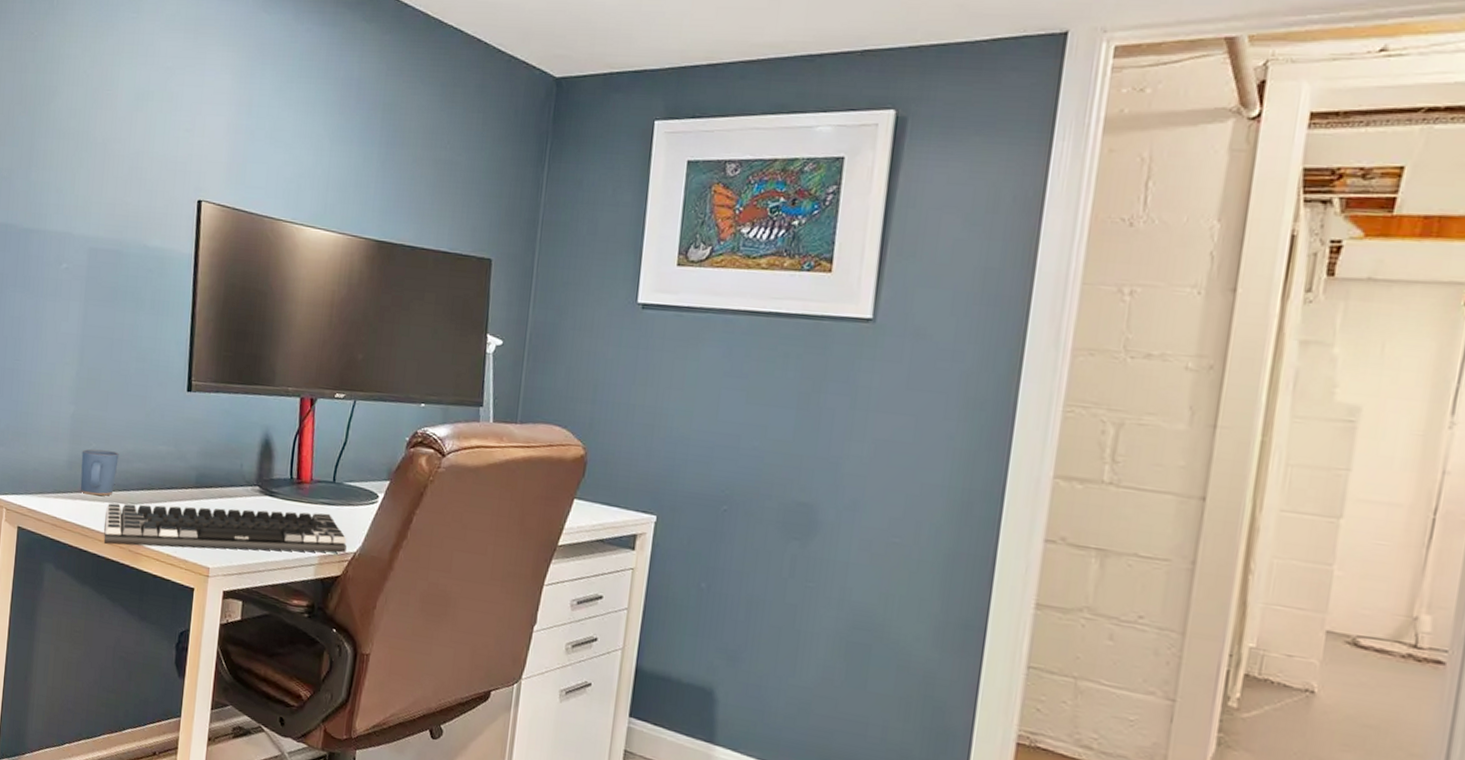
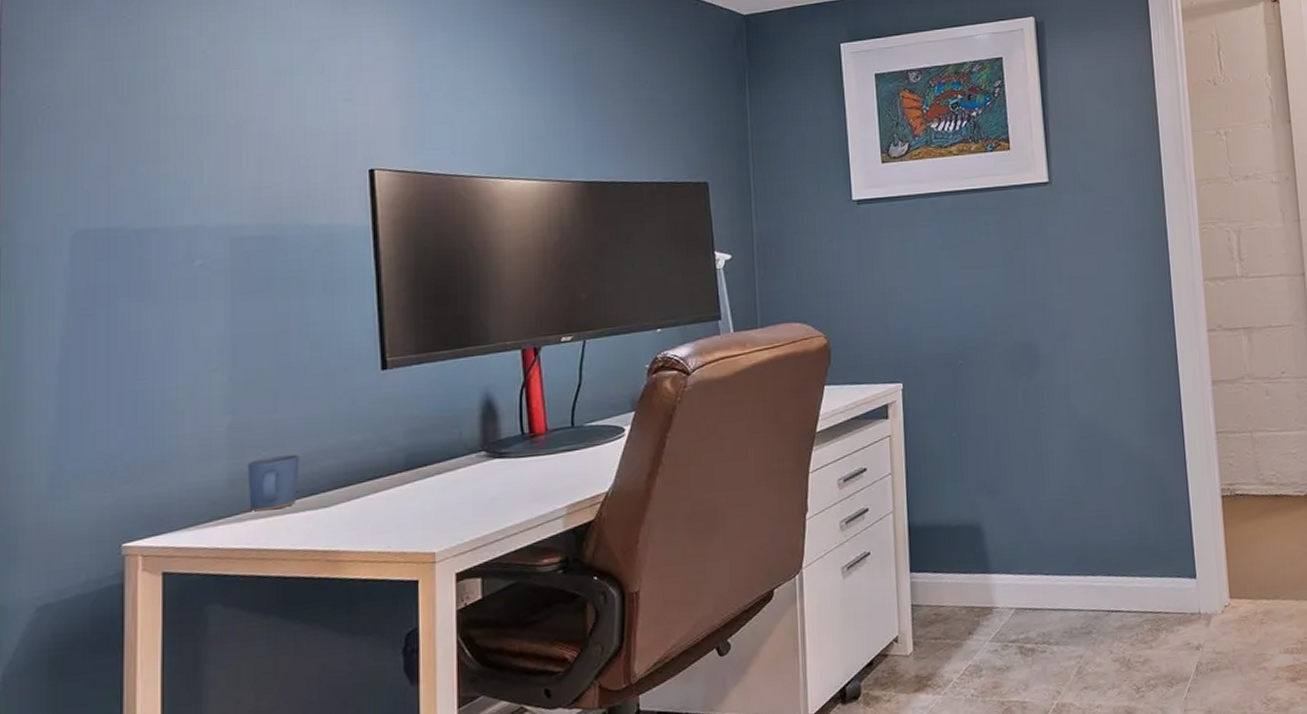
computer keyboard: present [103,503,347,553] -> none [289,460,597,563]

